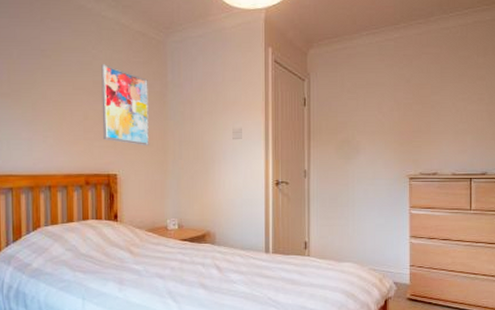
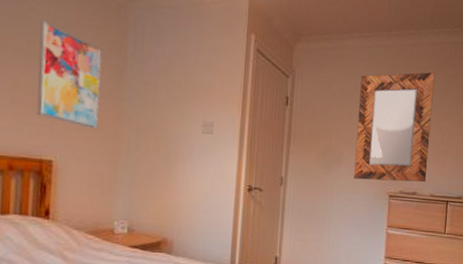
home mirror: none [373,56,447,165] -> present [354,72,435,182]

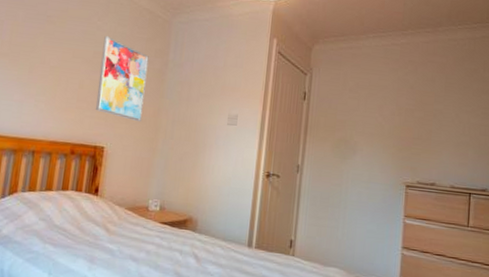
home mirror: present [354,72,435,182] -> none [369,66,453,173]

